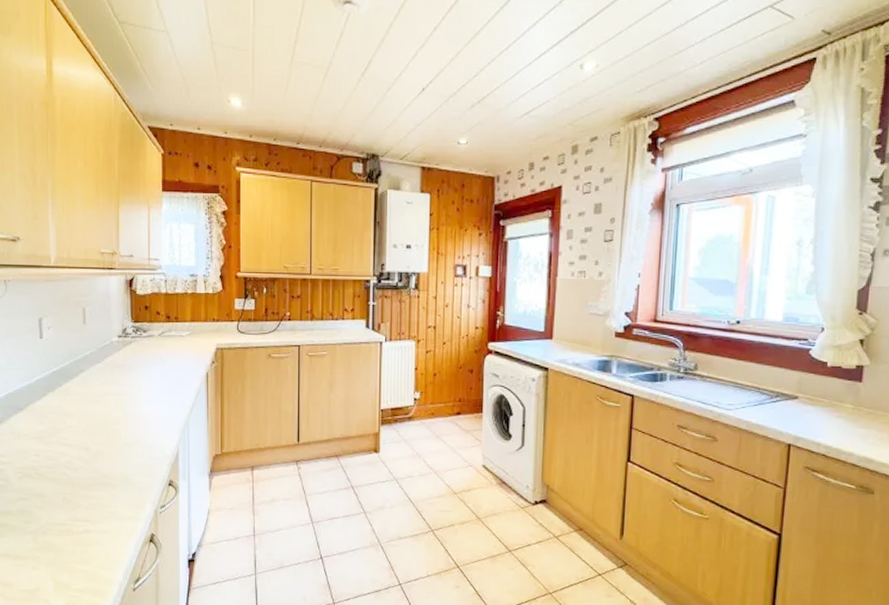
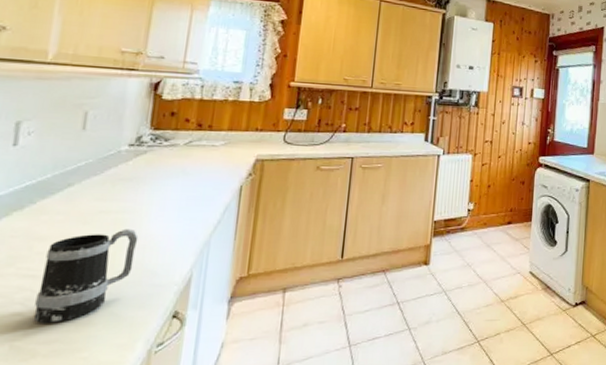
mug: none [74,408,136,483] -> present [33,229,139,323]

